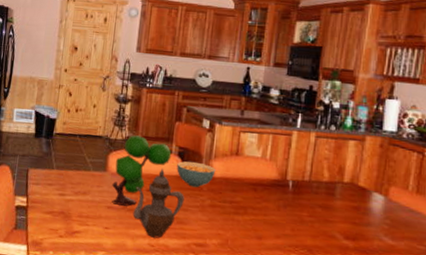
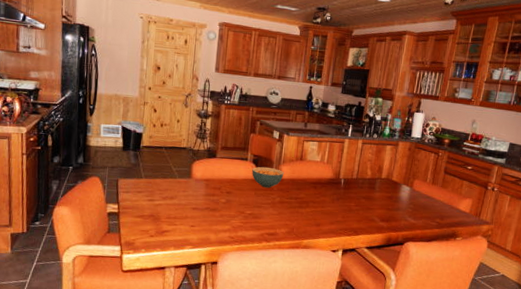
plant: present [111,135,172,206] -> none [195,146,248,207]
teapot: present [133,169,185,239] -> none [215,174,259,232]

